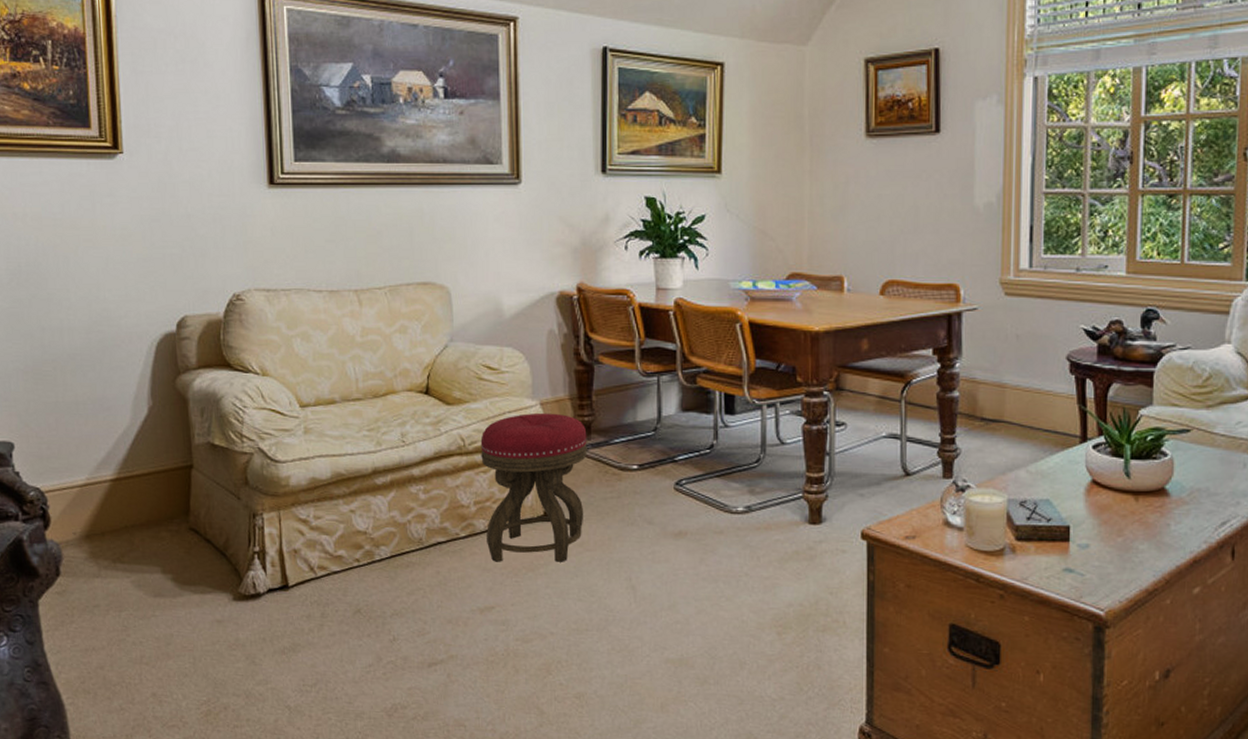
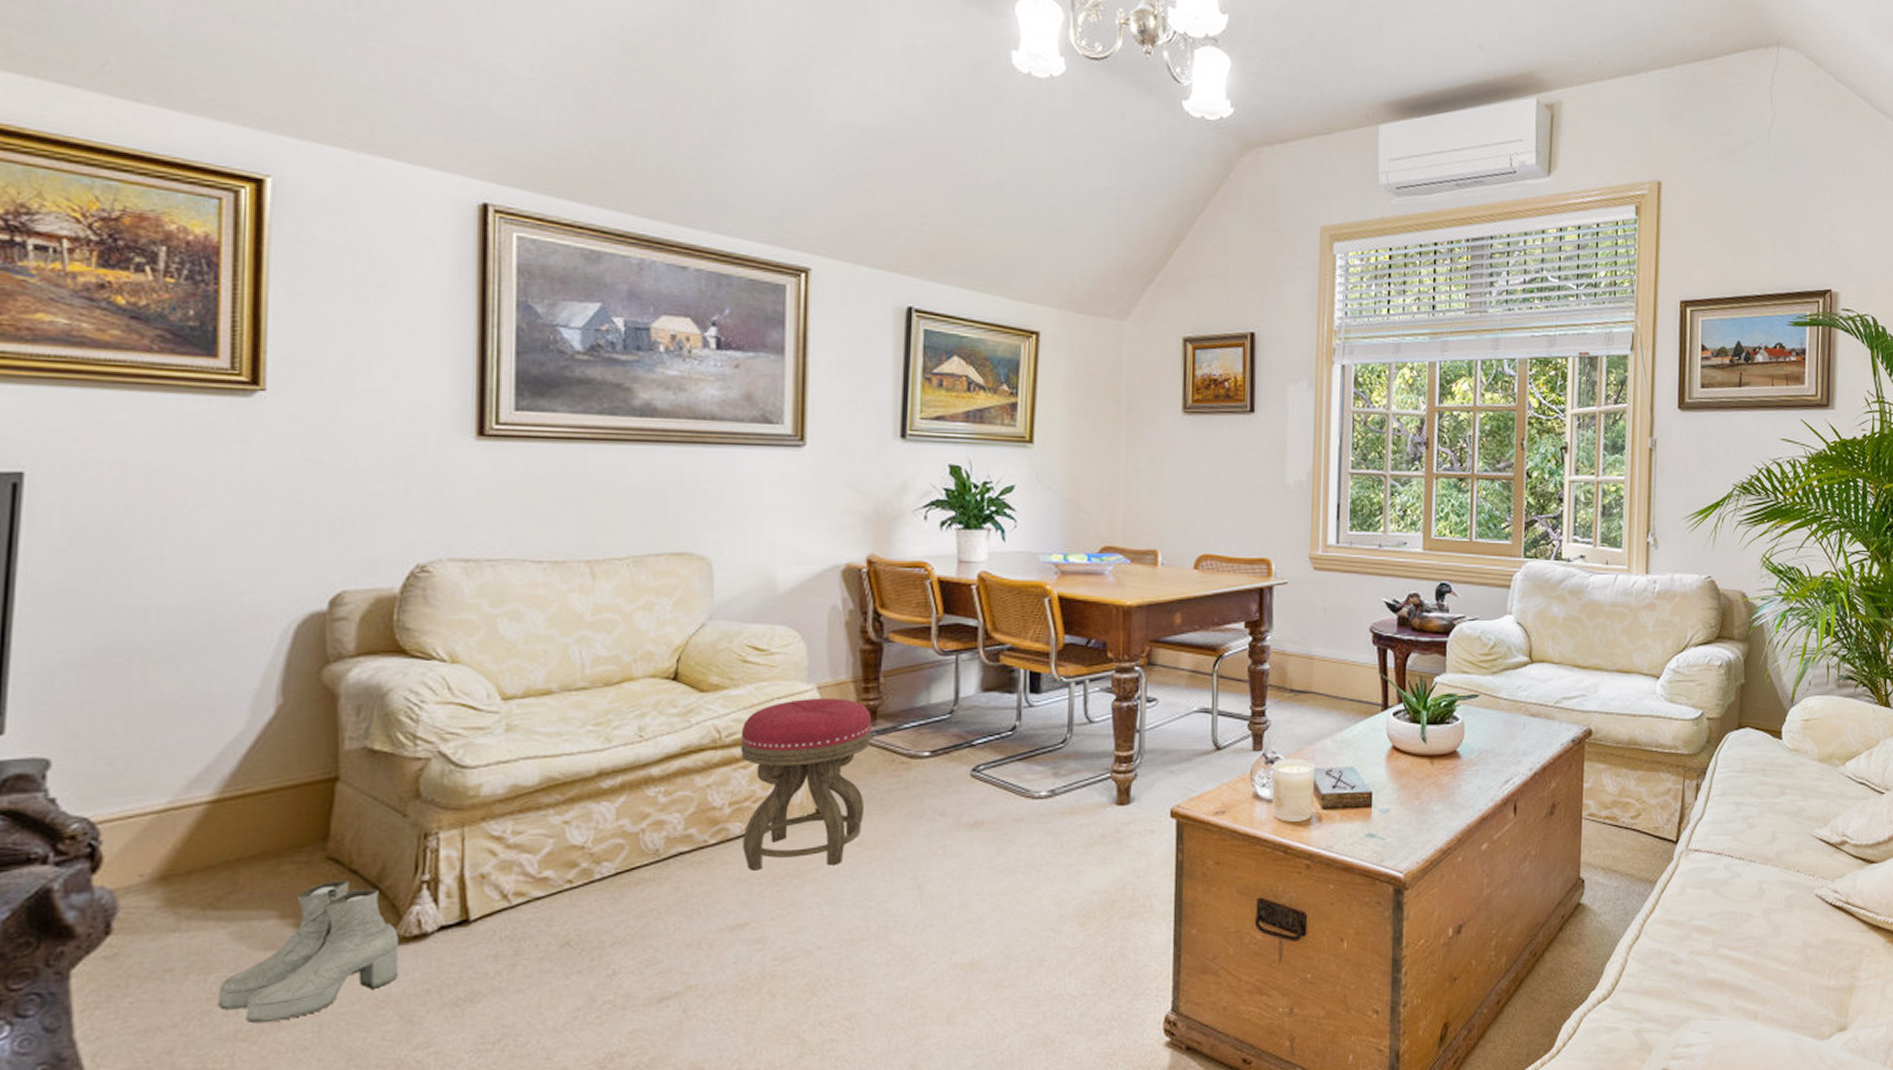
boots: none [128,547,243,653] -> present [217,880,399,1024]

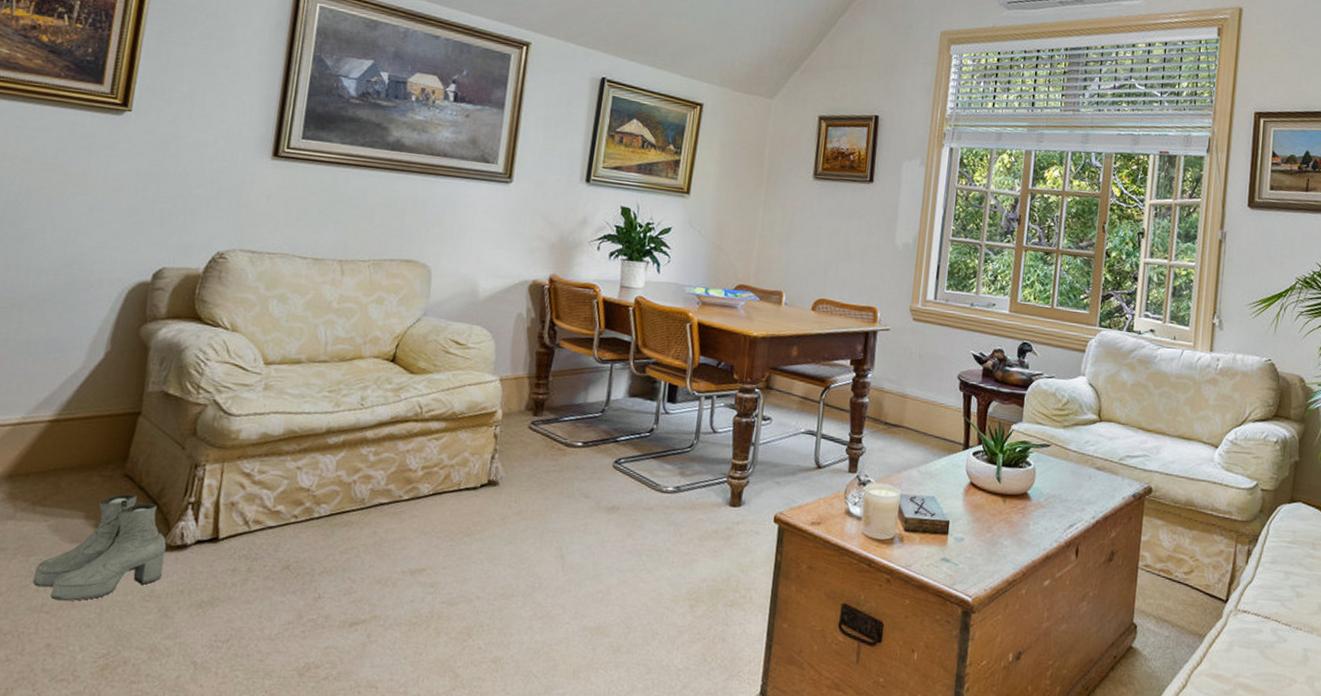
stool: present [740,697,872,871] -> none [428,387,540,529]

